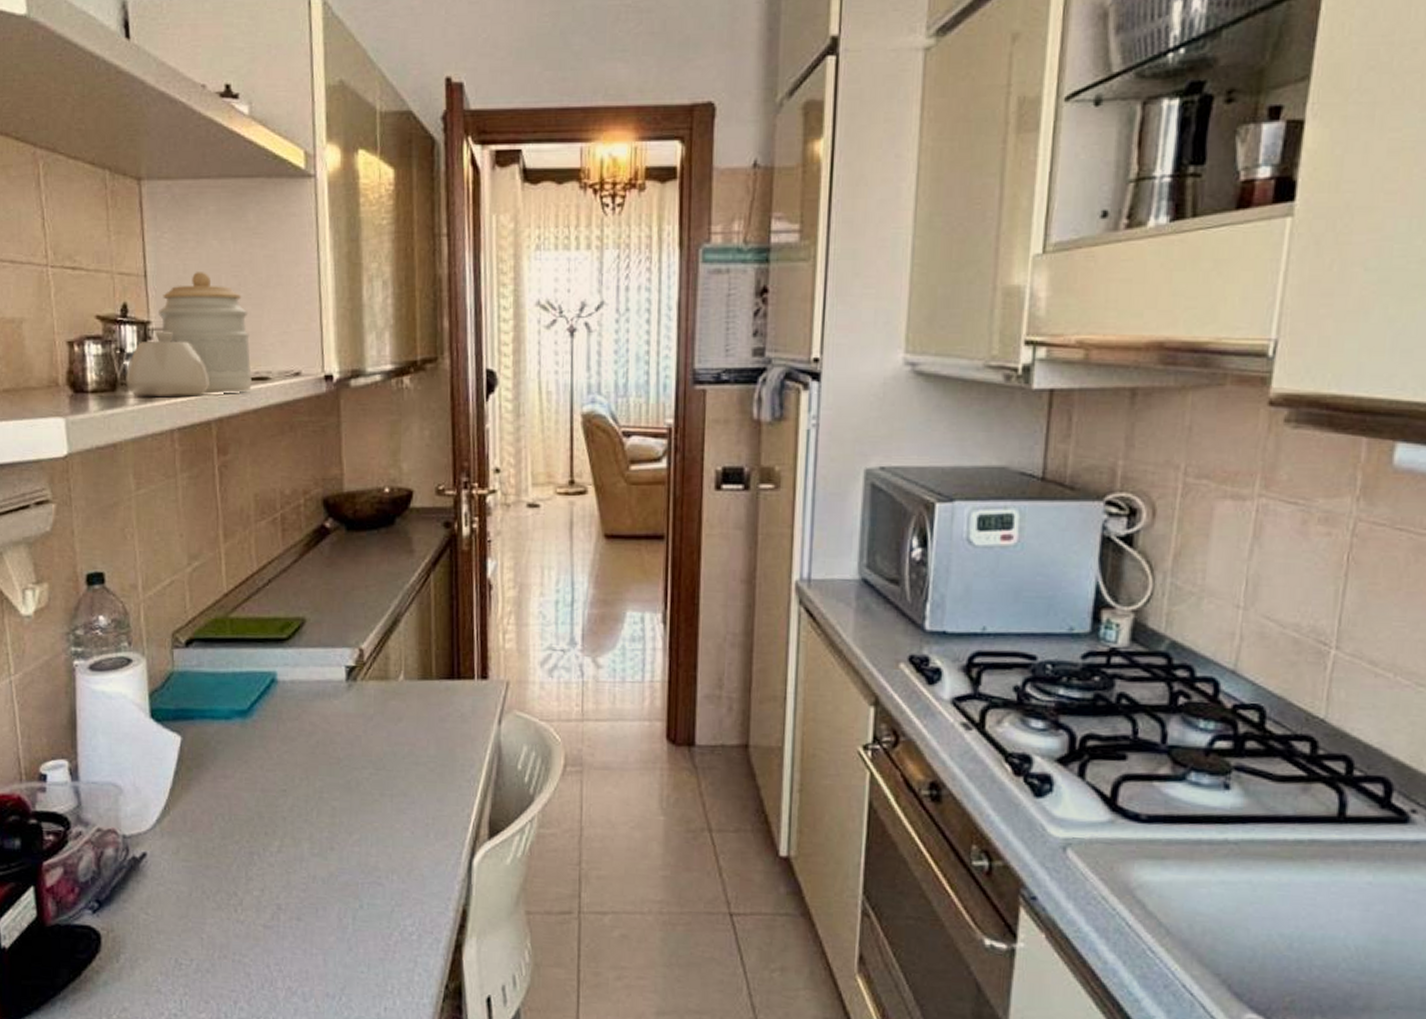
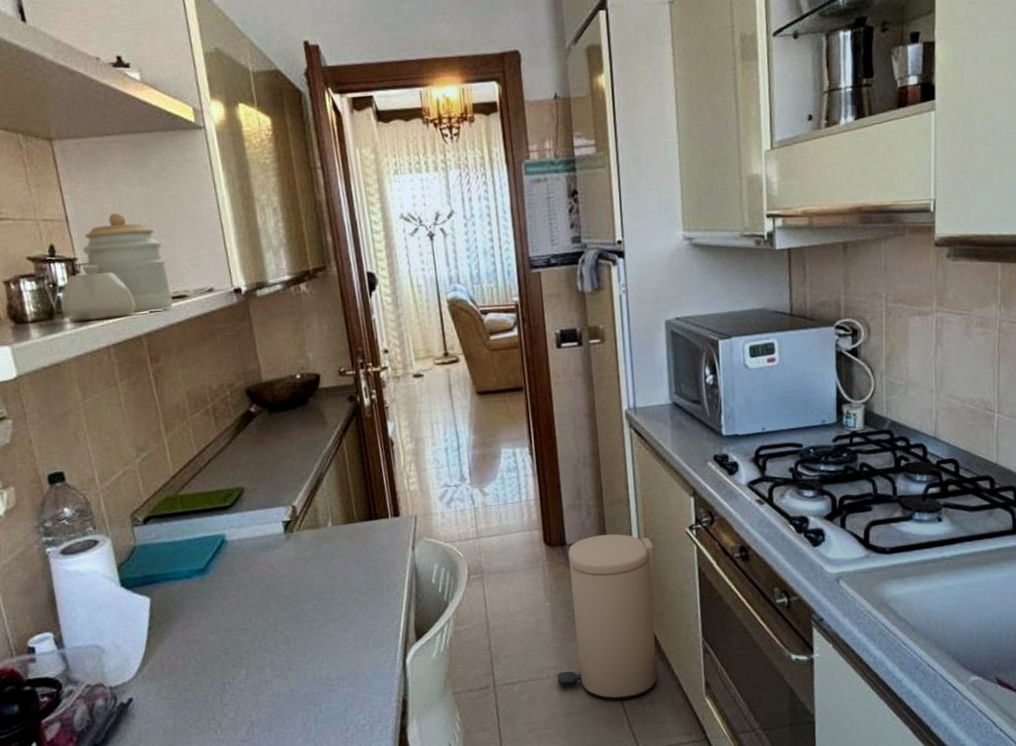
pedal bin: none [661,739,812,961] -> present [557,534,658,702]

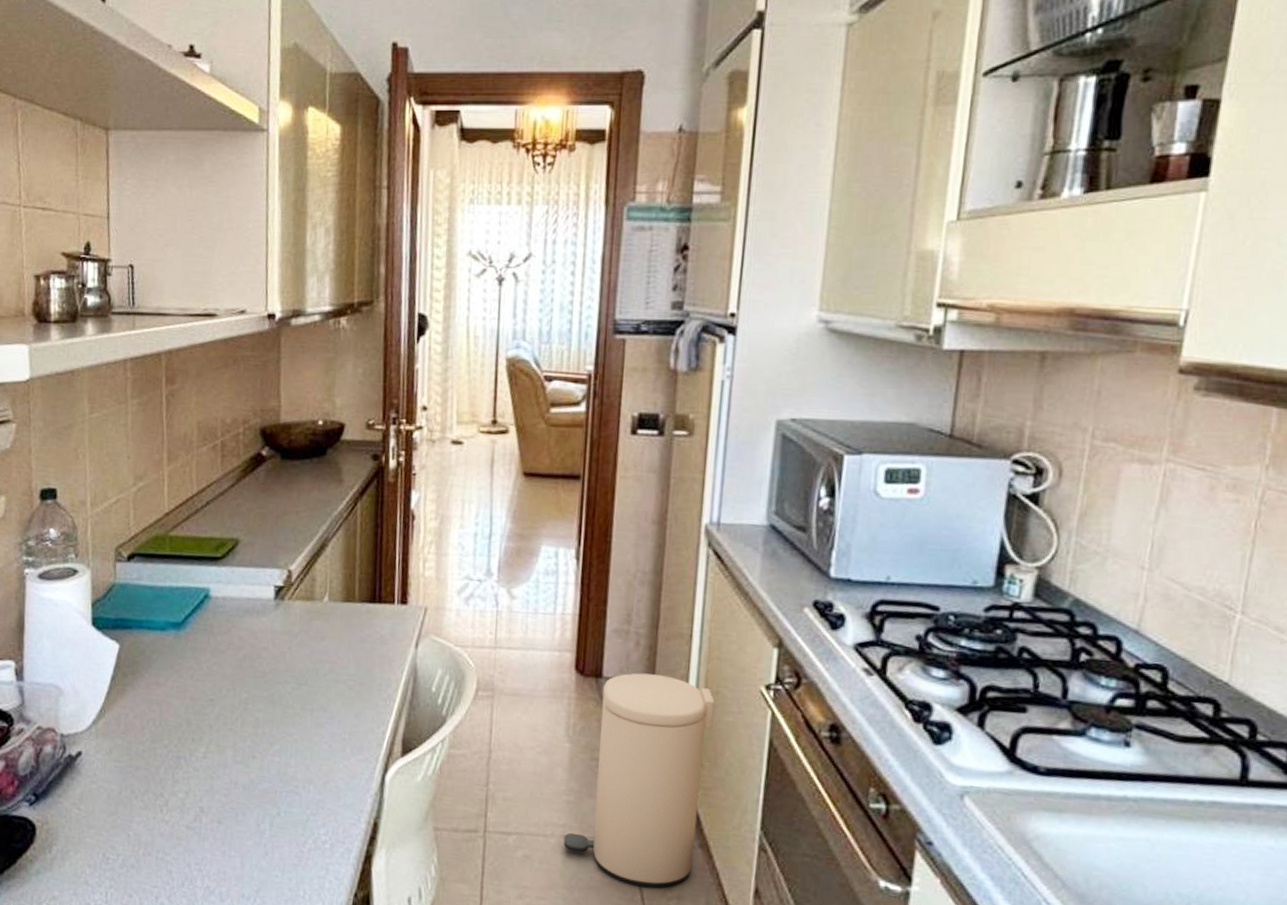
sugar bowl: present [60,264,137,322] -> none [85,268,163,329]
jar: present [82,213,173,313] -> none [117,215,201,327]

